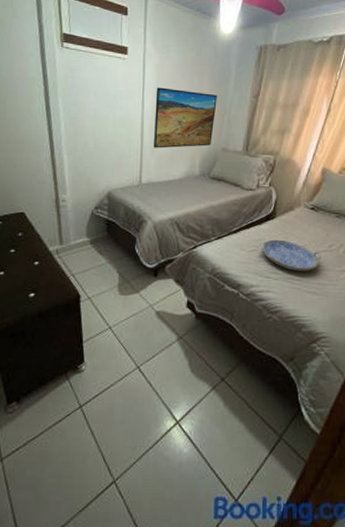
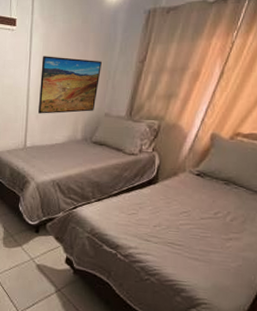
serving tray: present [260,239,322,271] -> none [140,204,206,237]

